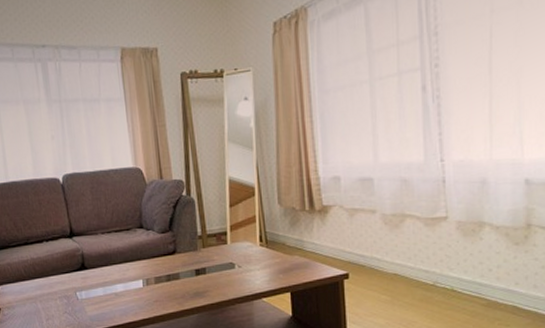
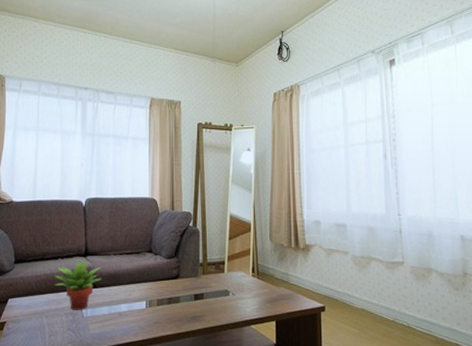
succulent plant: none [41,240,92,293] -> present [54,259,103,310]

